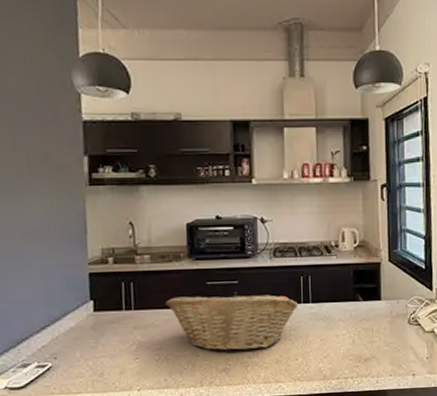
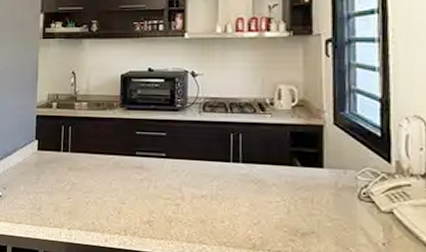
fruit basket: present [166,292,298,351] -> none [98,144,226,206]

